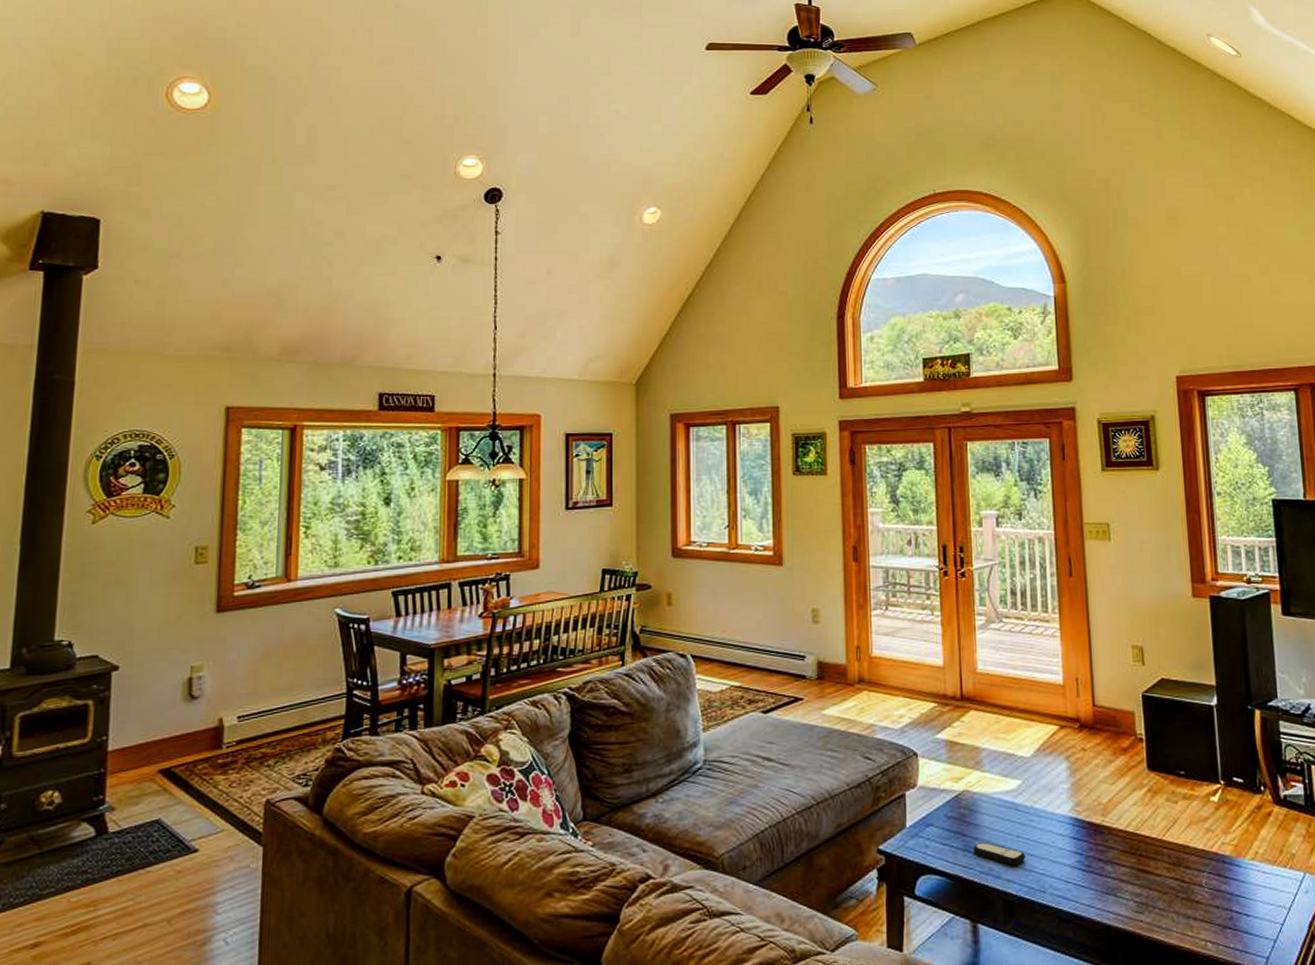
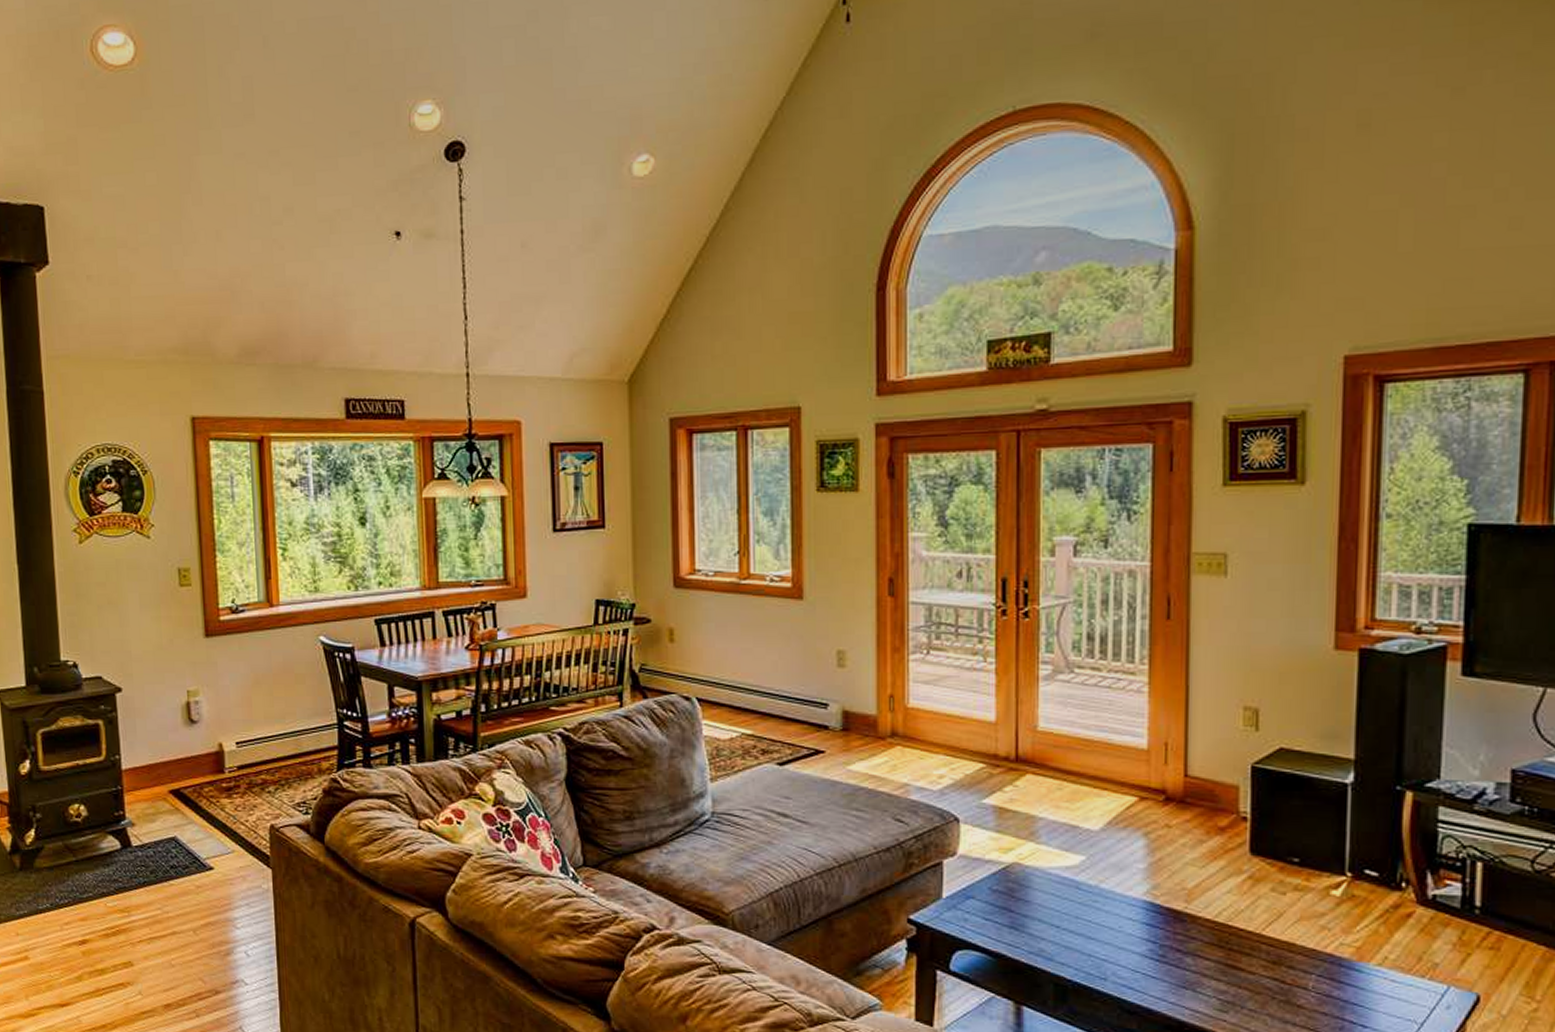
remote control: present [973,842,1025,866] -> none [1021,921,1085,949]

